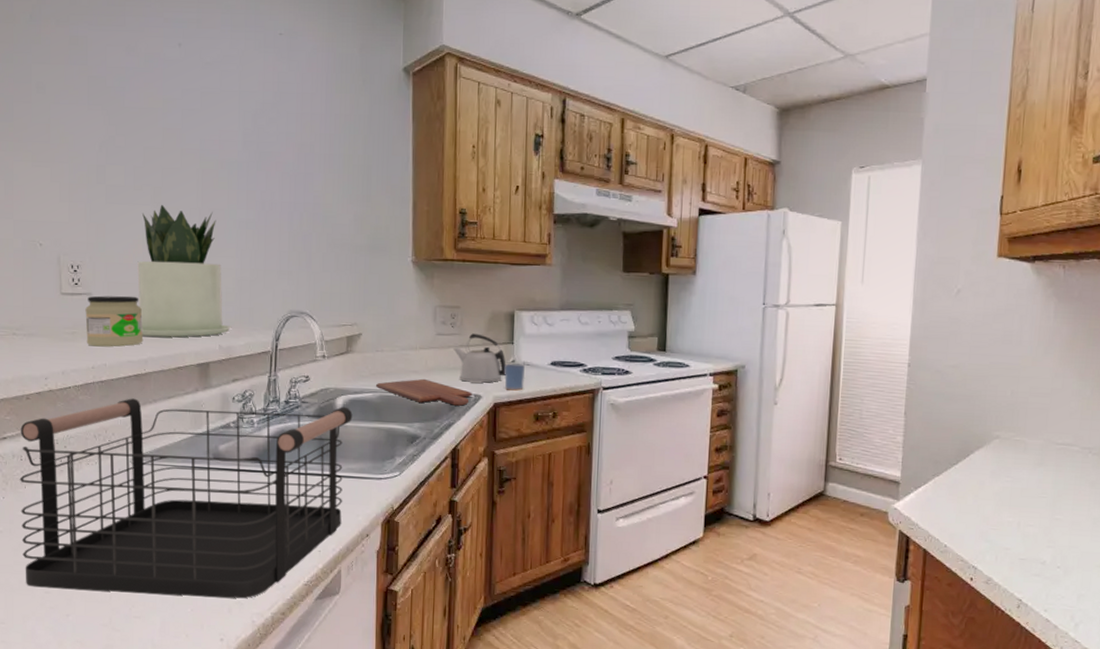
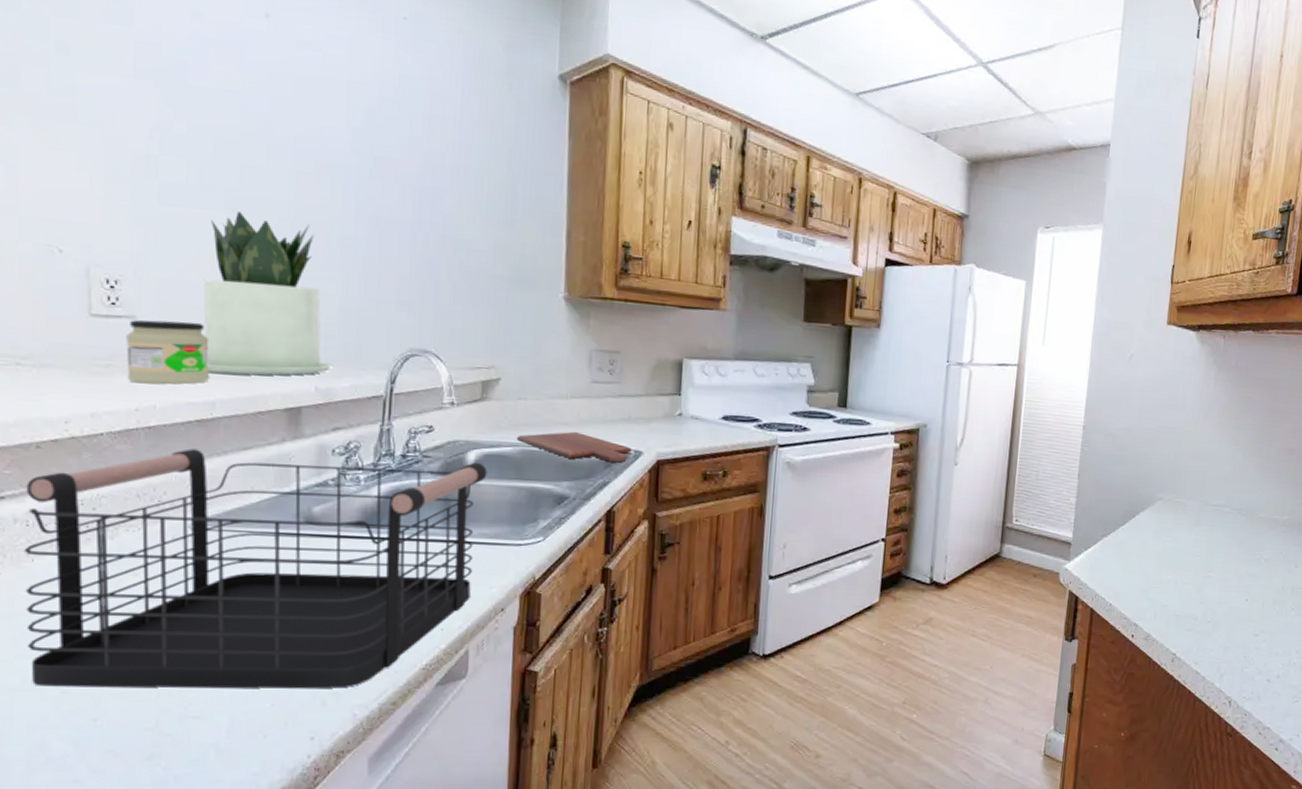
kettle: present [453,333,506,385] -> none [611,382,672,439]
mug: present [504,363,525,391] -> none [669,416,693,447]

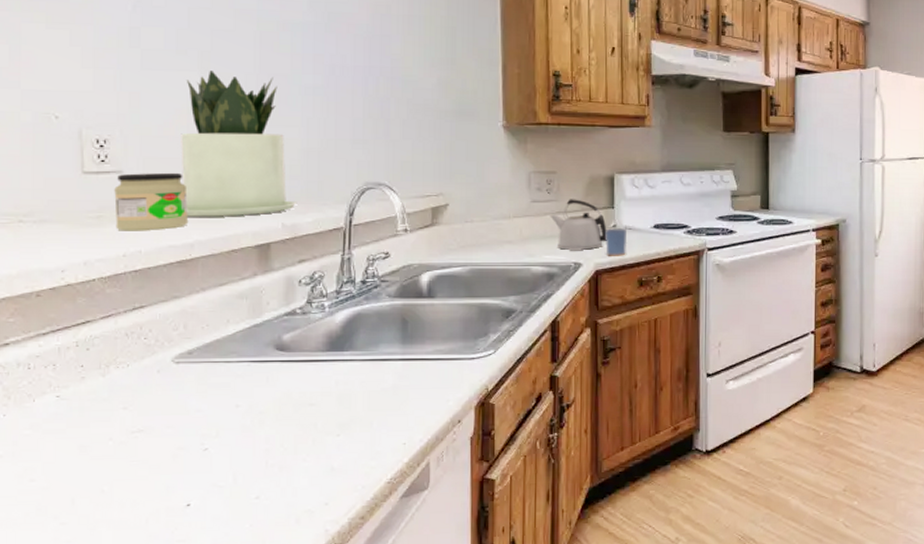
dish rack: present [24,448,487,689] -> none [26,283,440,519]
cutting board: present [516,431,632,463] -> none [465,248,572,275]
kettle: none [611,382,672,439] -> present [550,199,607,252]
mug: none [669,416,693,447] -> present [606,228,628,256]

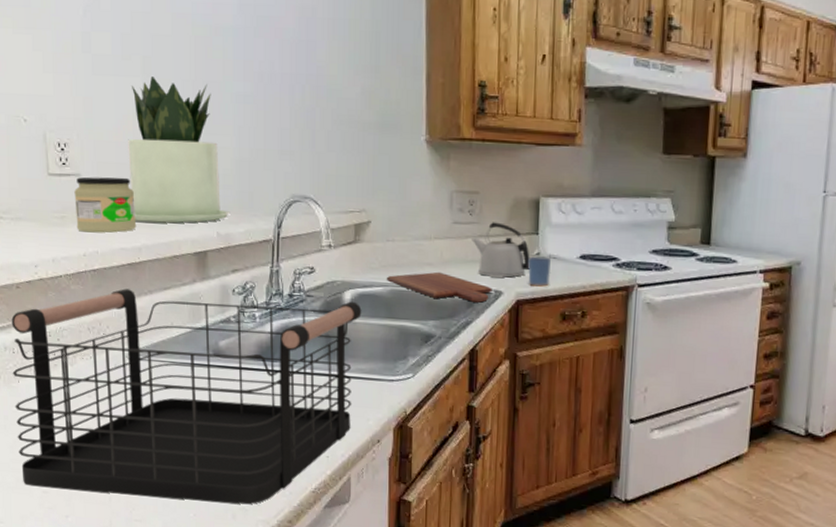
dish rack: none [26,283,440,519] -> present [11,288,362,505]
cutting board: none [465,248,572,275] -> present [386,271,492,303]

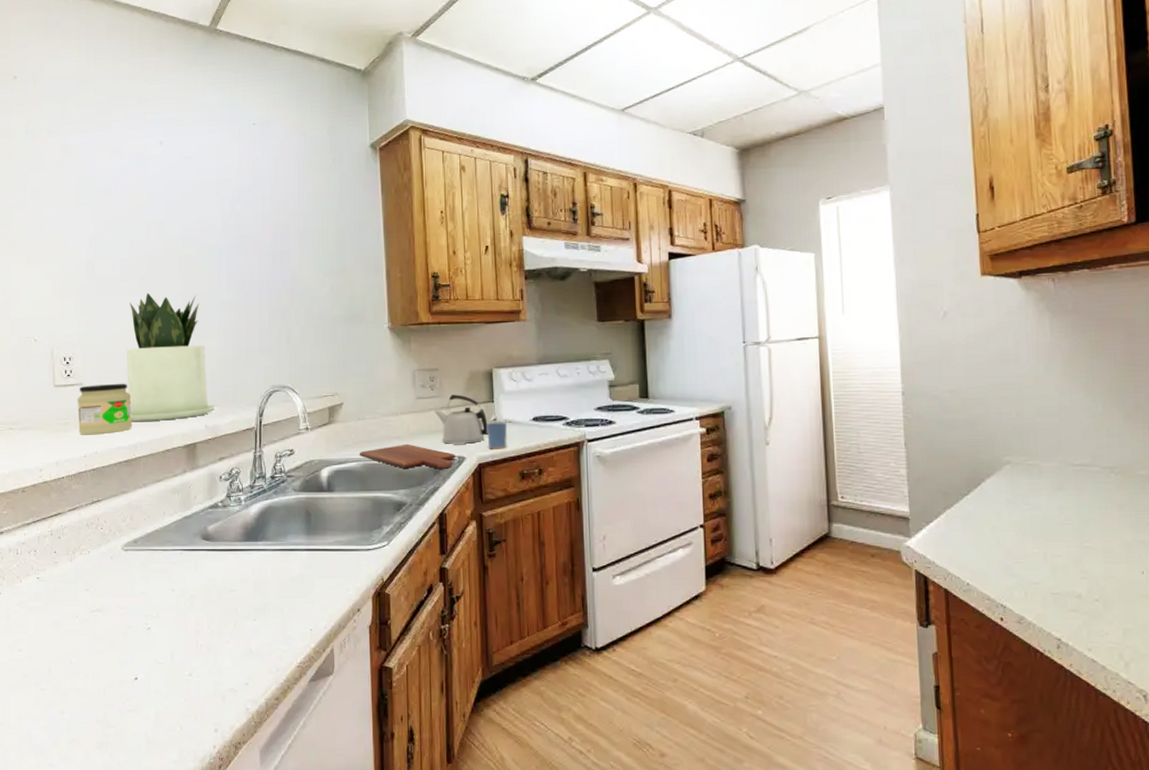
dish rack: present [11,288,362,505] -> none [15,478,338,686]

